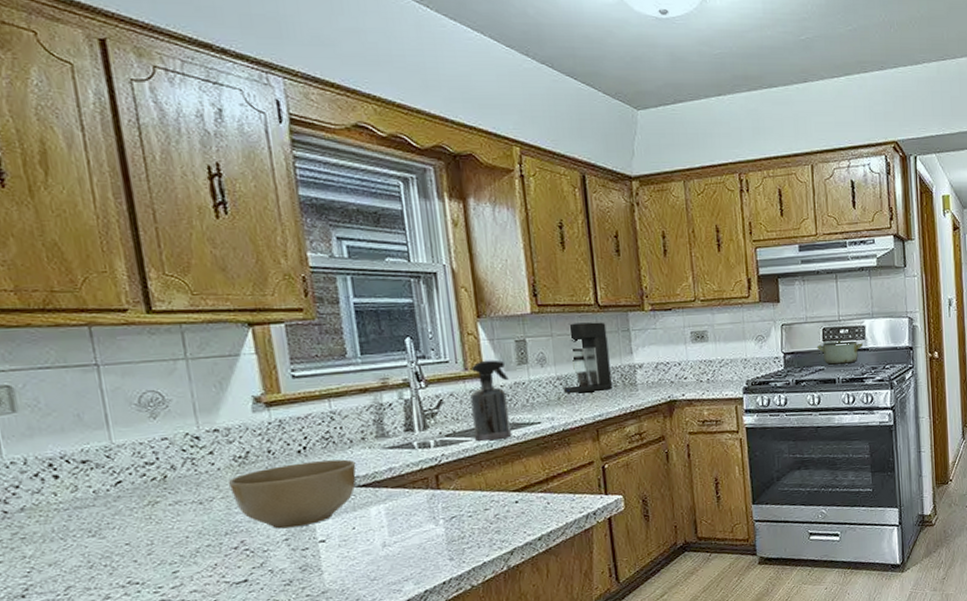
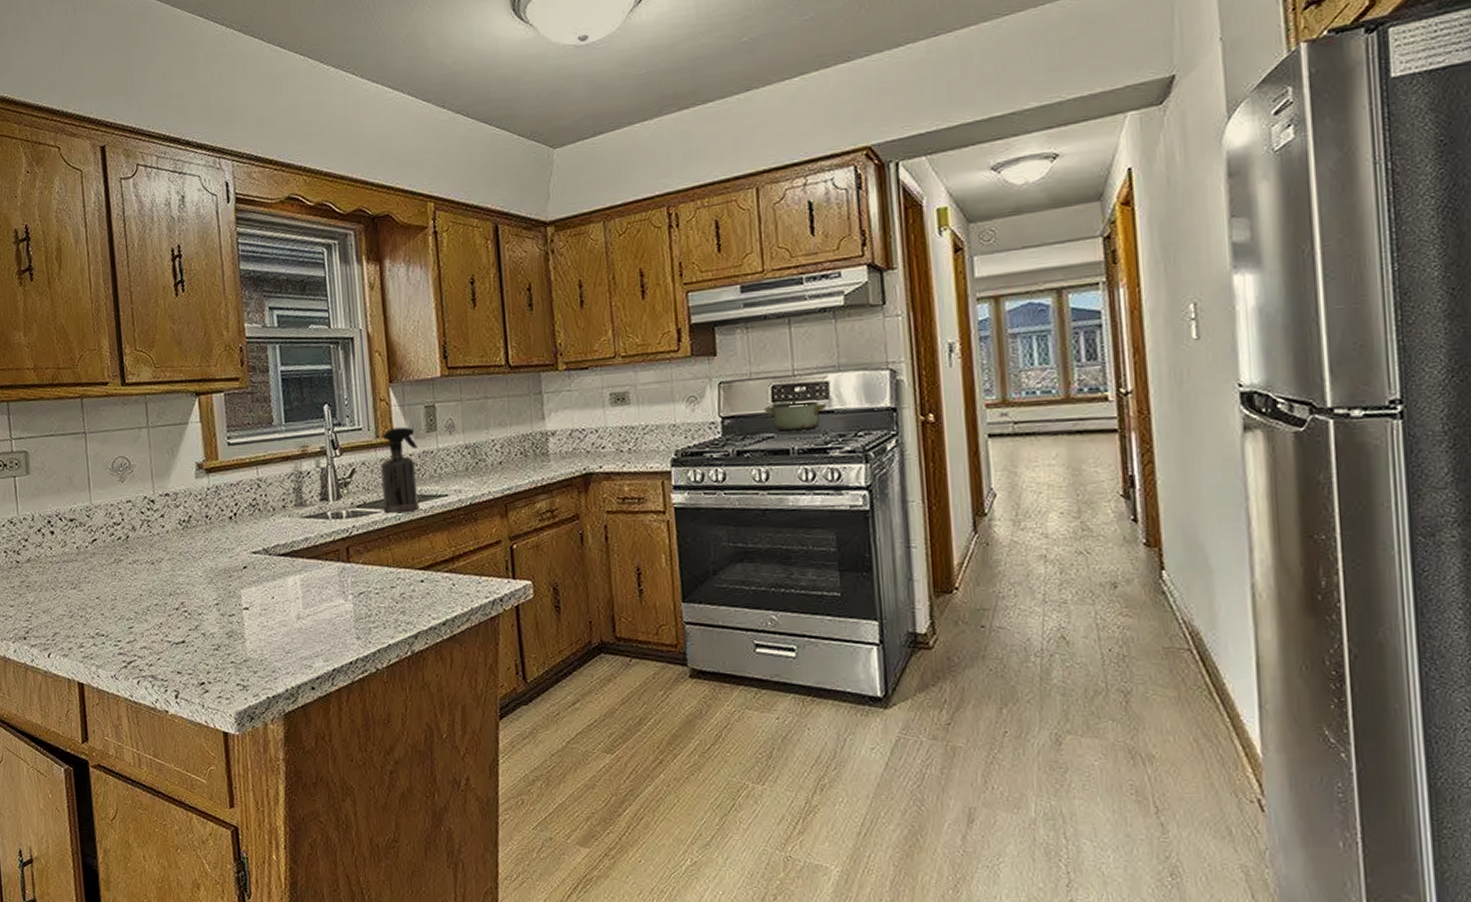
bowl: present [227,459,357,529] -> none [173,527,277,593]
coffee maker: present [562,322,614,394] -> none [471,384,524,465]

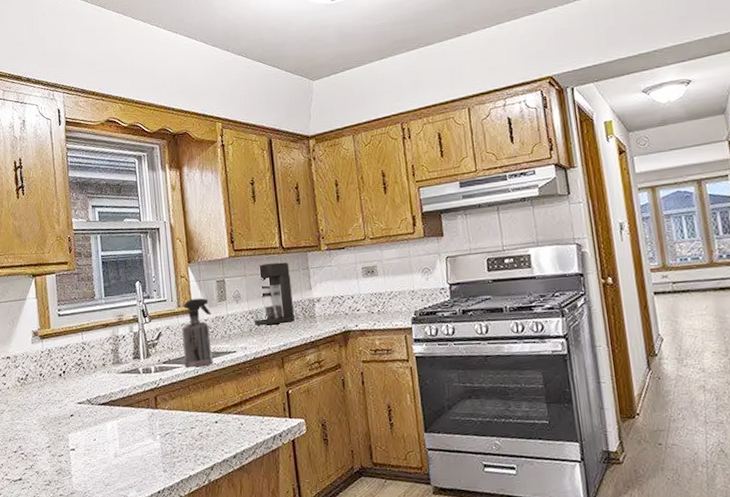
coffee maker: none [471,384,524,465] -> present [254,262,296,326]
cooking pot: present [765,400,826,432] -> none [482,269,529,294]

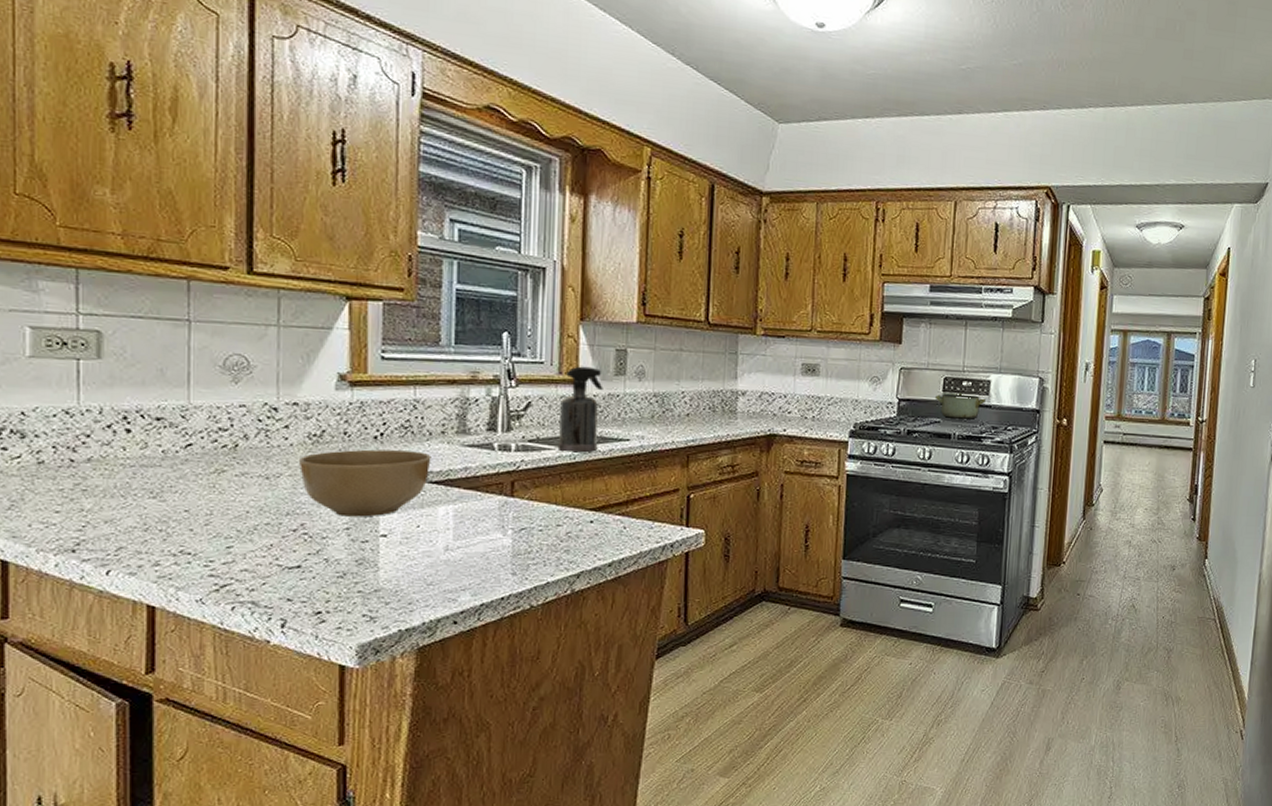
bowl: none [13,381,99,438] -> present [298,449,431,517]
coffee maker: present [254,262,296,326] -> none [658,338,713,416]
cooking pot: none [482,269,529,294] -> present [936,393,985,420]

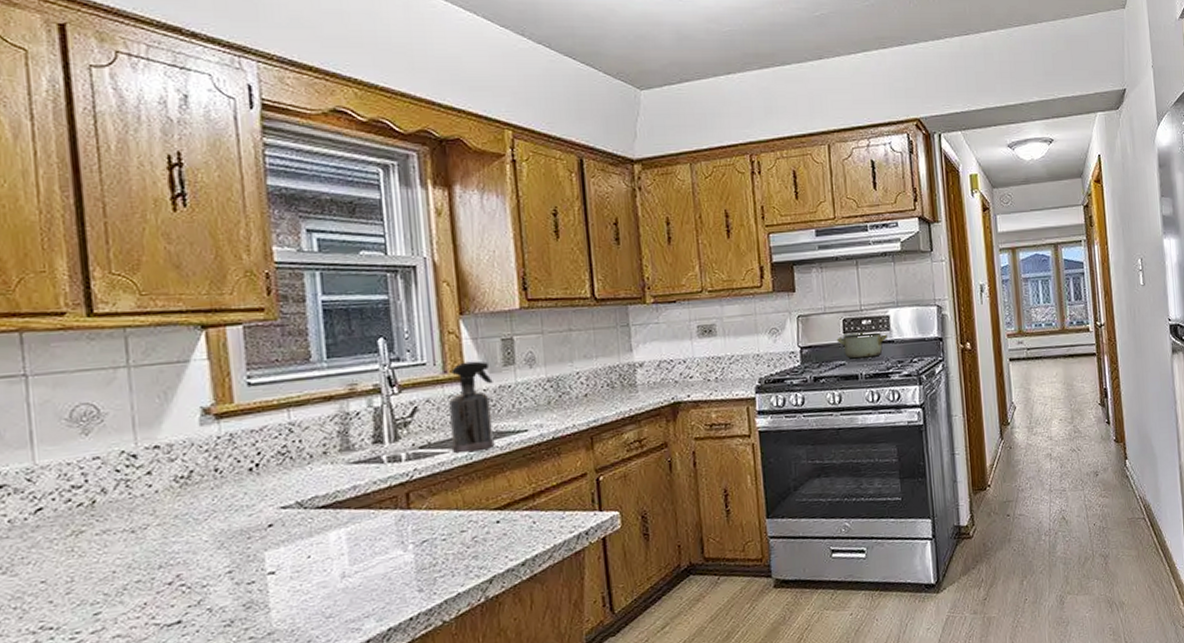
bowl: present [298,449,431,517] -> none [166,477,316,560]

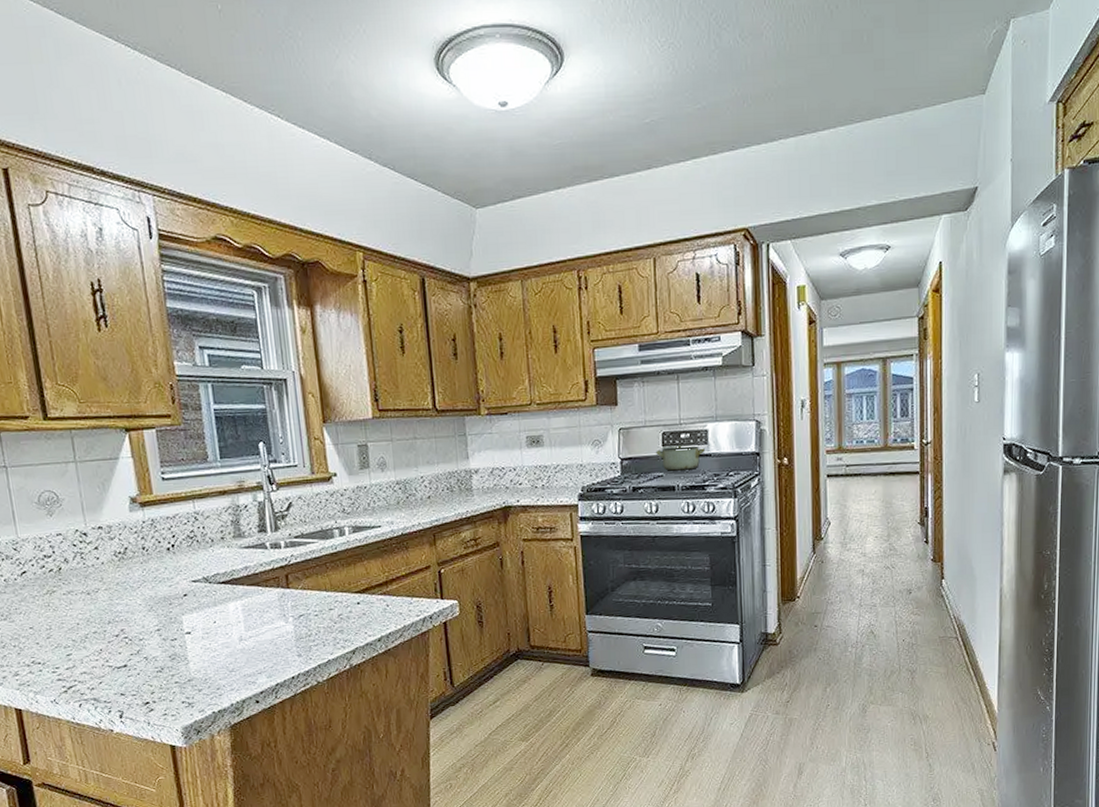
spray bottle: present [449,361,495,454] -> none [316,464,355,544]

